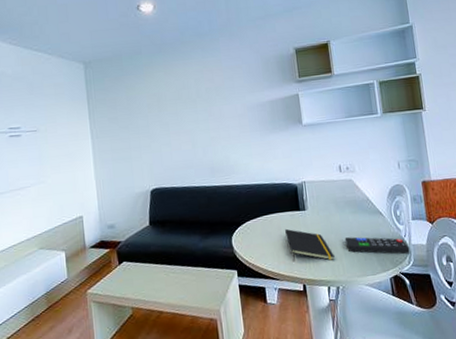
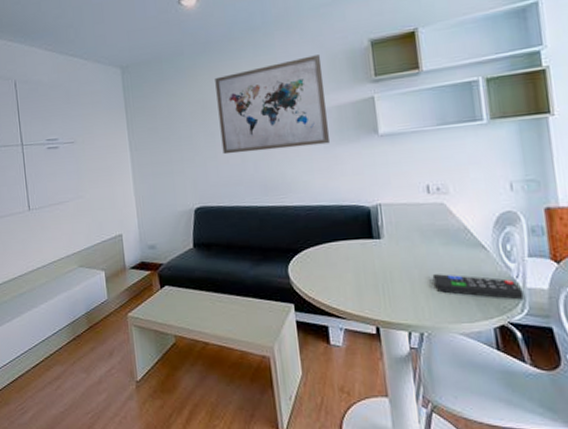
wall art: none [169,58,265,142] -> present [215,55,330,155]
notepad: present [285,228,335,261] -> none [354,259,419,301]

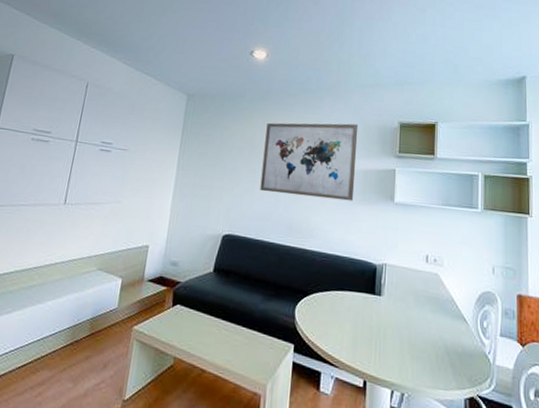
remote control: present [432,274,524,300] -> none [419,338,493,376]

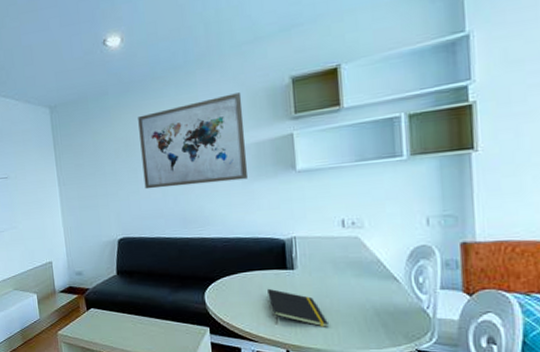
notepad: none [354,311,405,361] -> present [267,288,329,327]

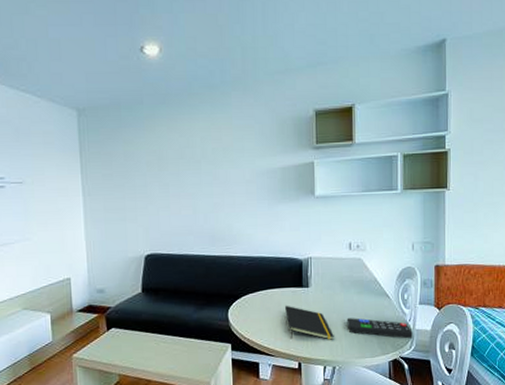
wall art: present [138,93,248,189] -> none [172,118,274,205]
remote control: none [343,303,433,330] -> present [346,318,413,339]

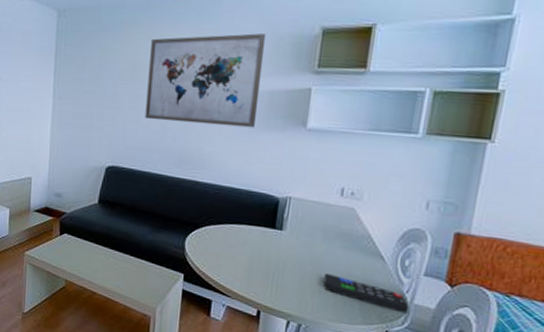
wall art: none [172,118,274,205] -> present [145,33,267,128]
notepad: present [285,305,334,340] -> none [250,244,305,294]

